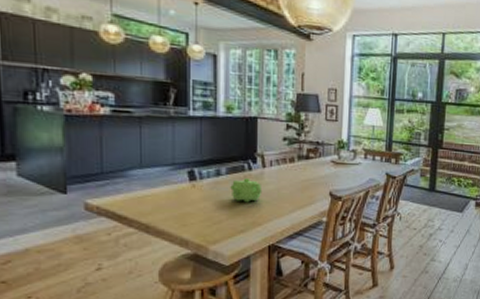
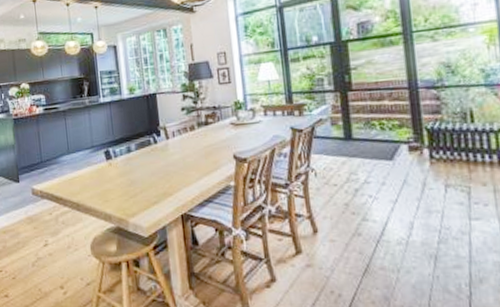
teapot: present [230,178,263,203] -> none [140,151,169,175]

